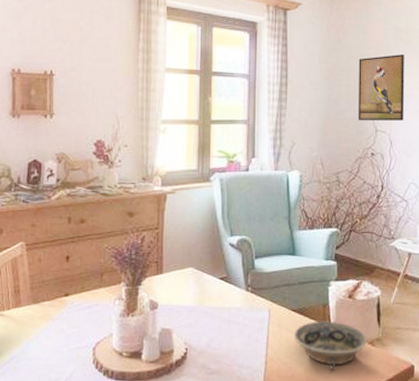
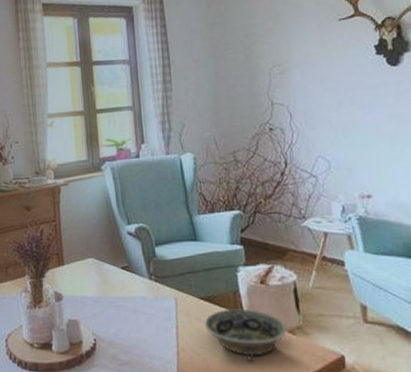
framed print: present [357,54,405,121] -> none [244,19,303,96]

